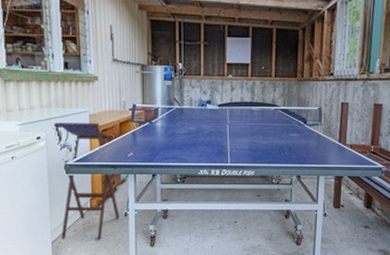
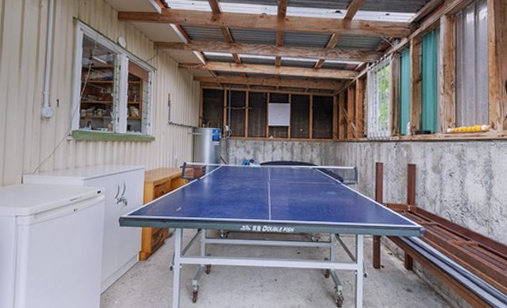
stool: present [53,122,120,239] -> none [109,178,166,293]

